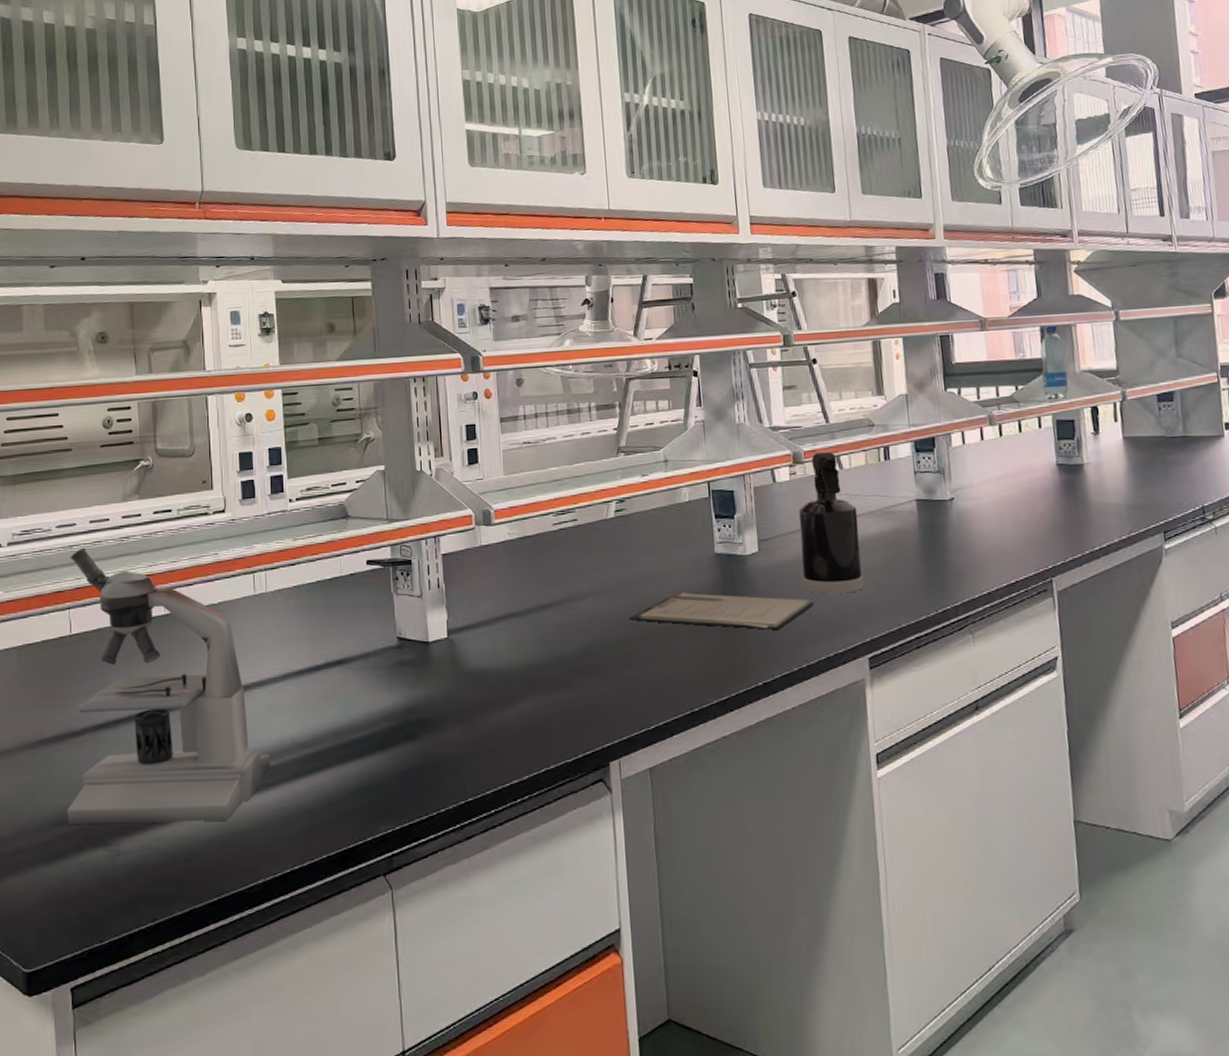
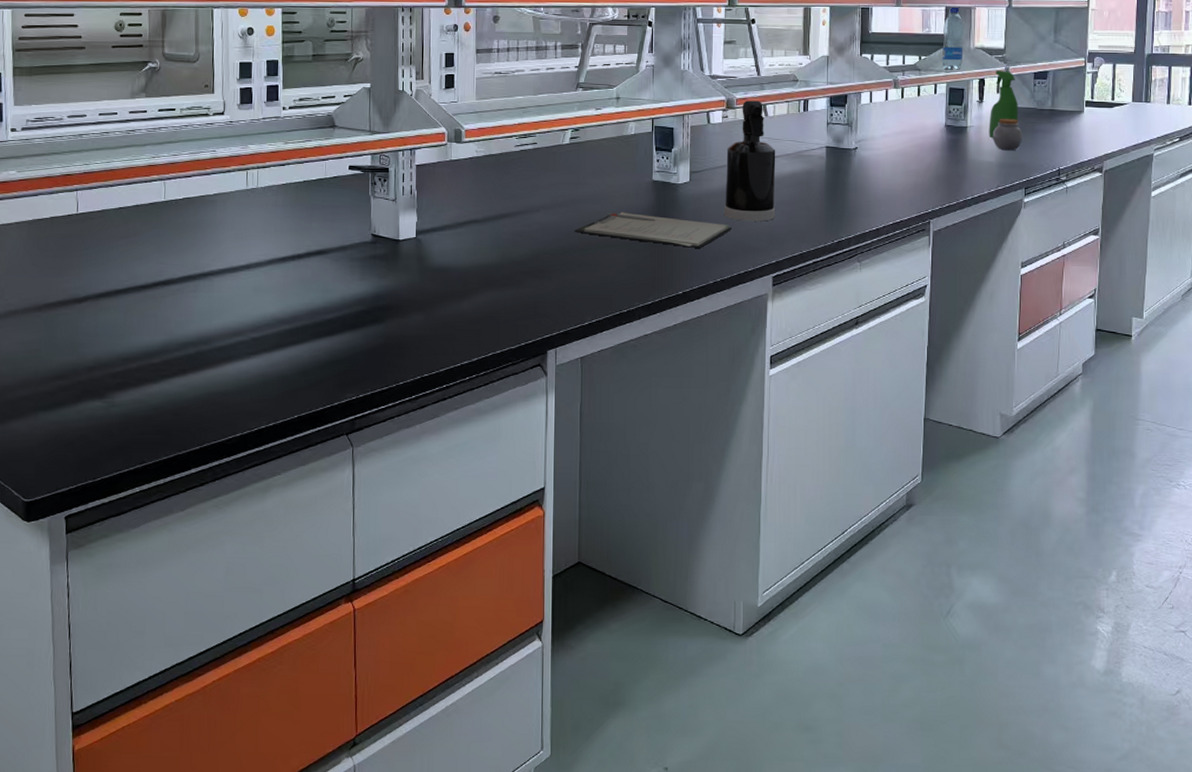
microscope: present [66,547,270,824] -> none [67,137,253,382]
spray bottle: none [1109,395,1145,476] -> present [989,71,1018,139]
jar: none [1115,451,1154,488] -> present [992,119,1023,150]

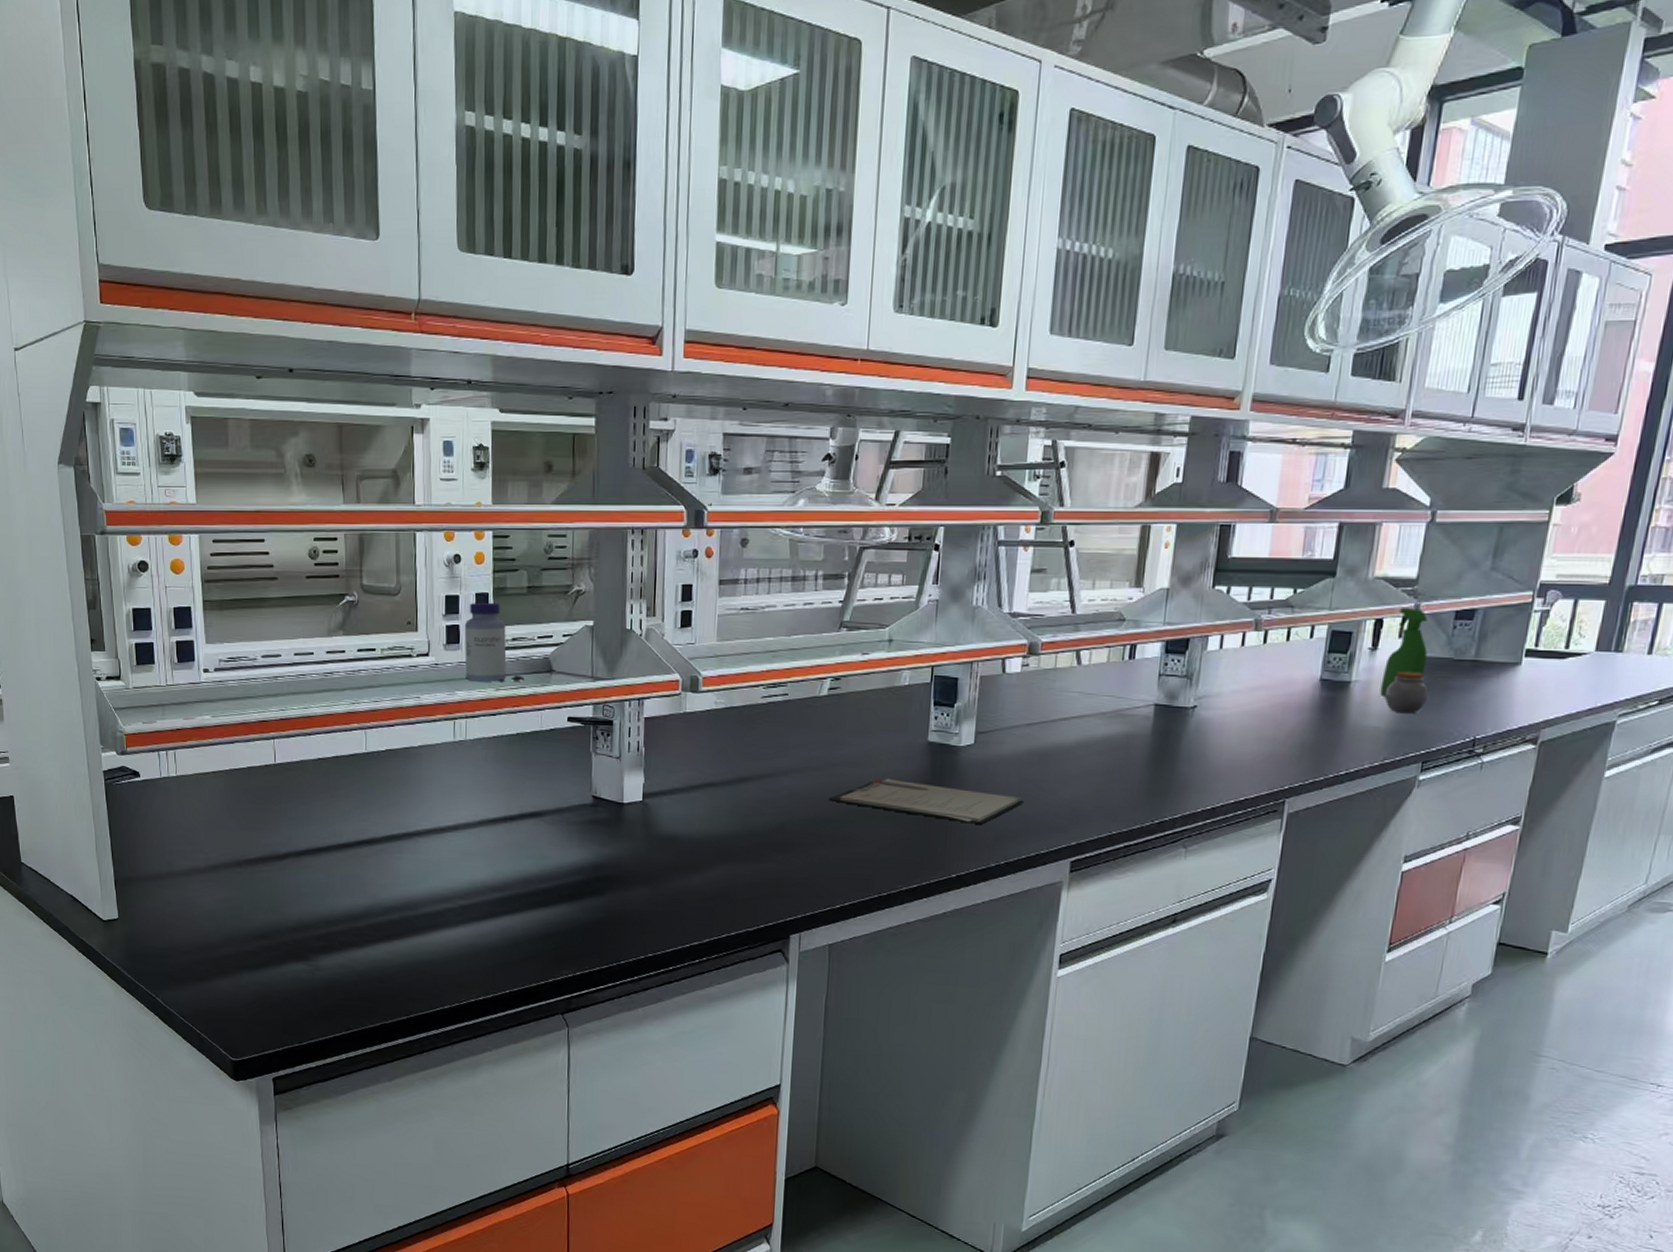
medicine bottle: none [256,68,310,137] -> present [464,602,525,683]
spray bottle: present [724,100,776,222] -> none [1014,645,1088,795]
bottle: present [942,7,964,70] -> none [1325,522,1363,607]

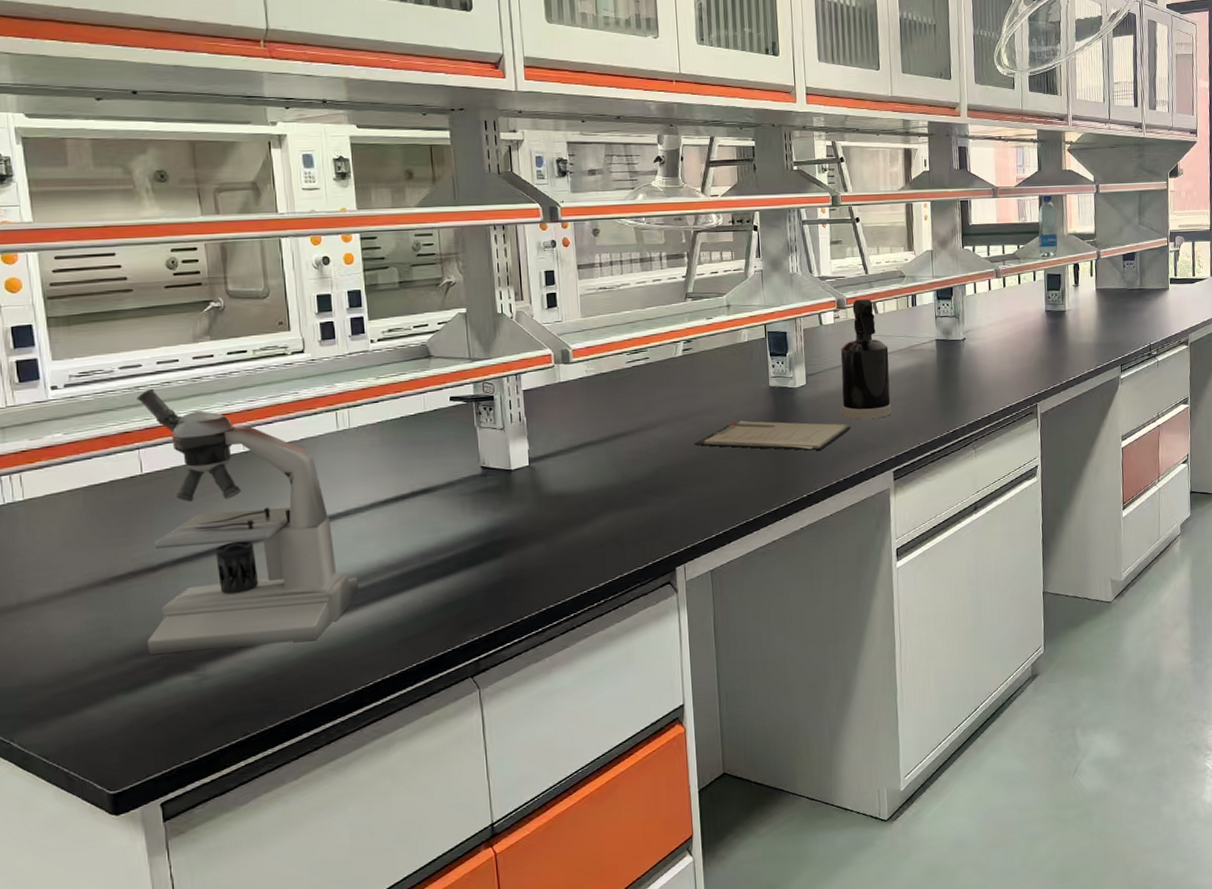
microscope: none [270,679,461,950] -> present [137,388,358,655]
medicine bottle: present [464,602,525,683] -> none [338,298,404,373]
spray bottle: none [1014,645,1088,795] -> present [840,299,891,420]
bottle: none [1325,522,1363,607] -> present [1038,195,1058,257]
spray bottle: present [1380,608,1428,698] -> none [1085,254,1111,321]
jar: present [1384,672,1429,713] -> none [1089,300,1117,330]

